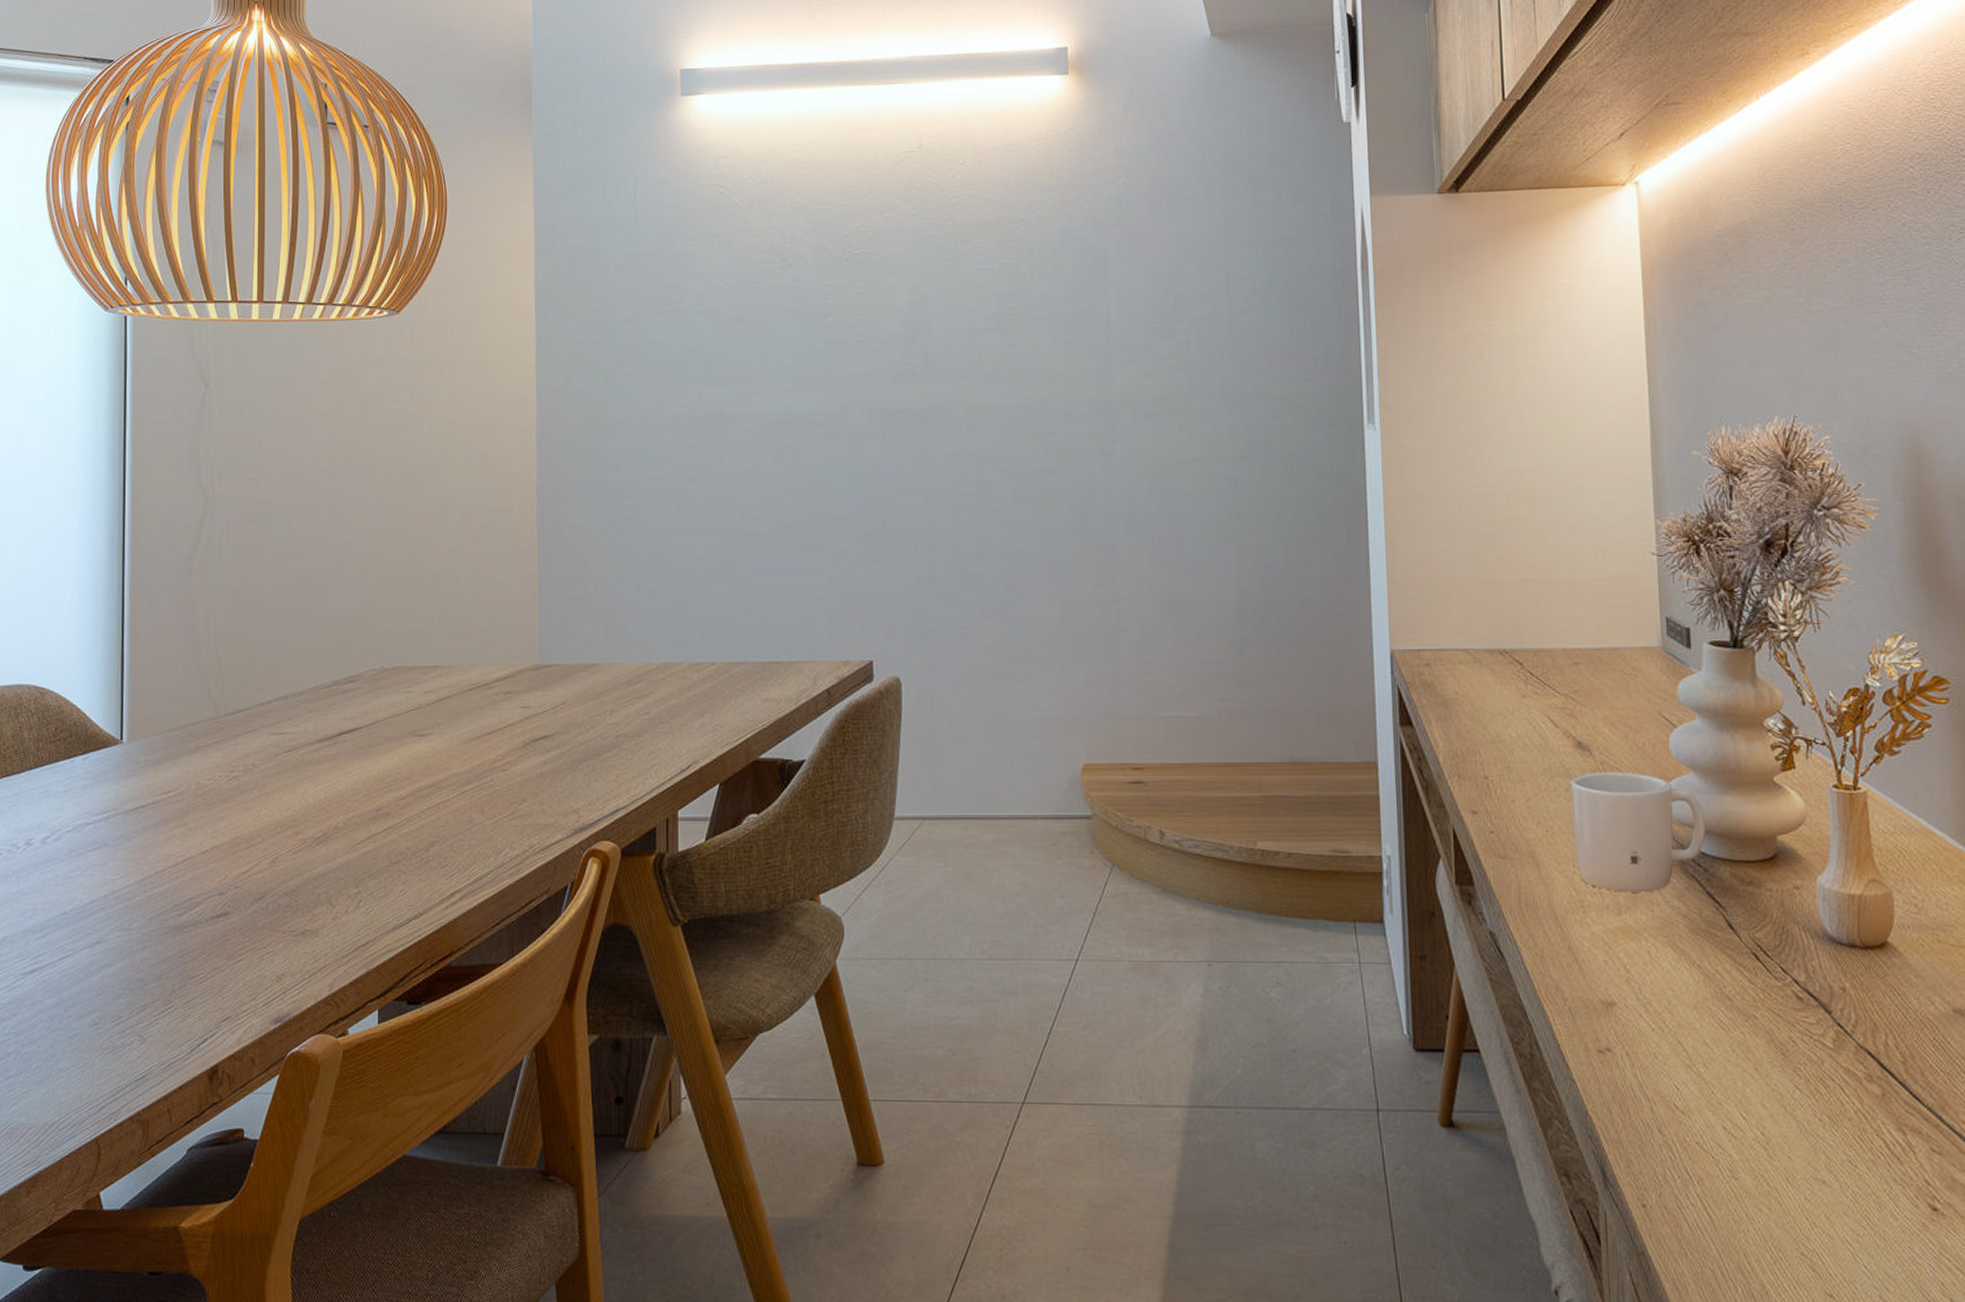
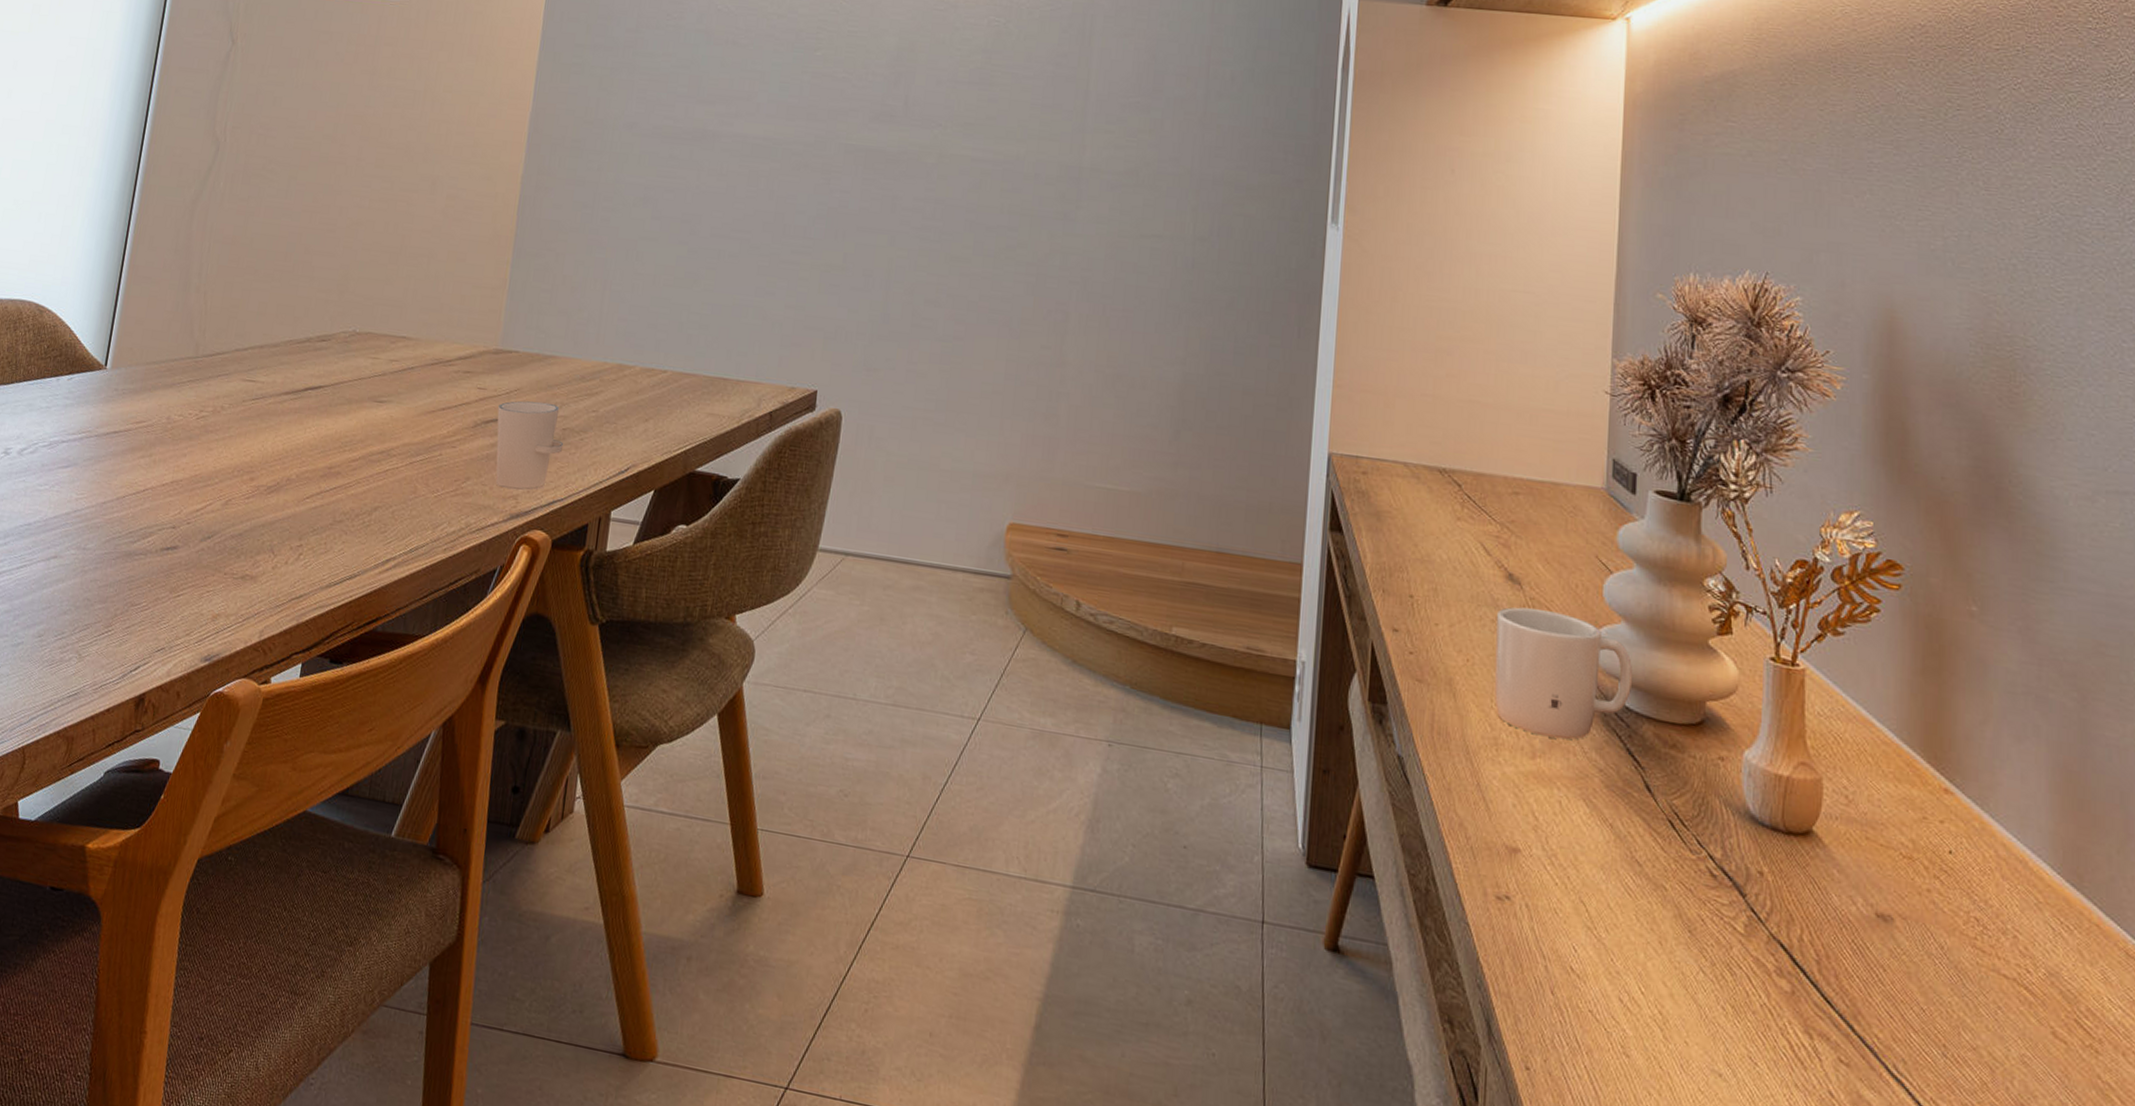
cup: none [546,712,620,804] -> present [495,400,564,491]

